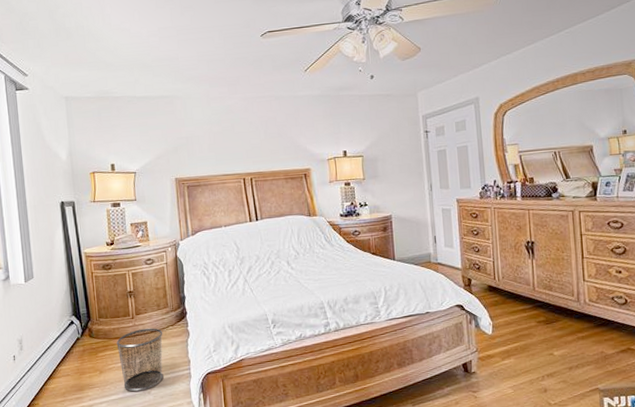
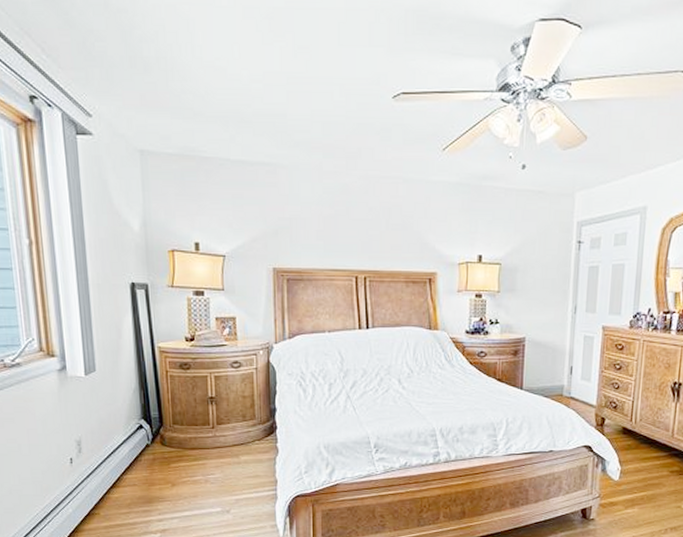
waste bin: present [116,328,164,392] -> none [192,441,248,509]

